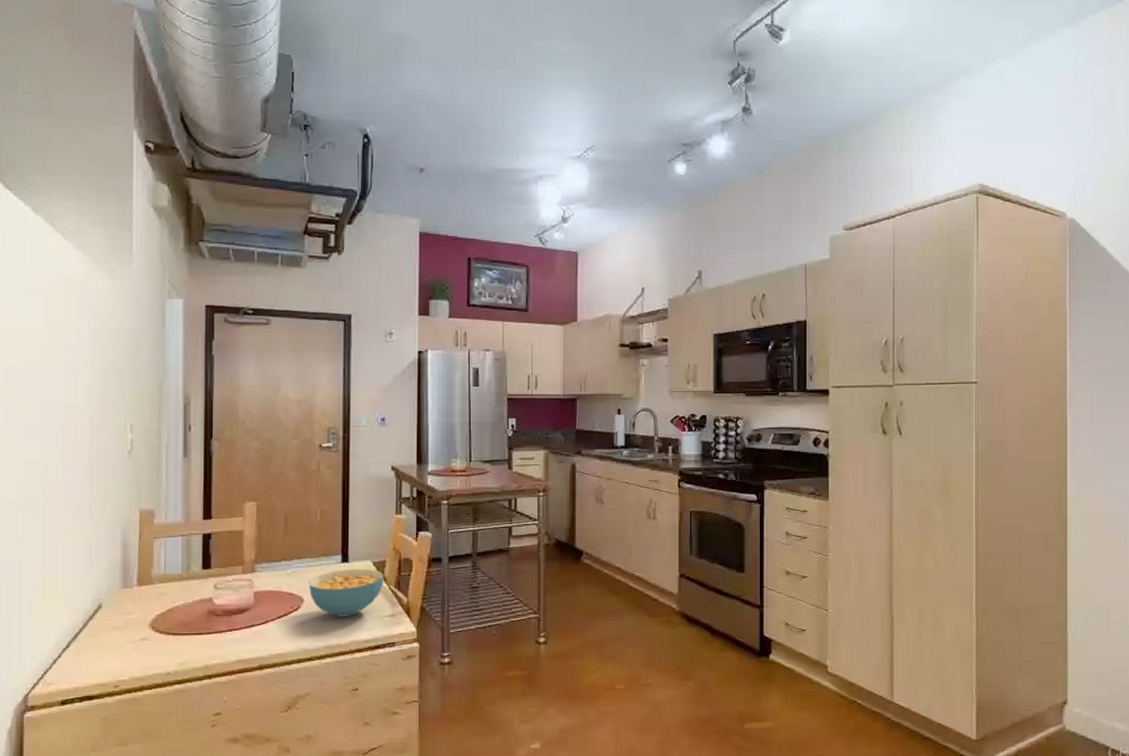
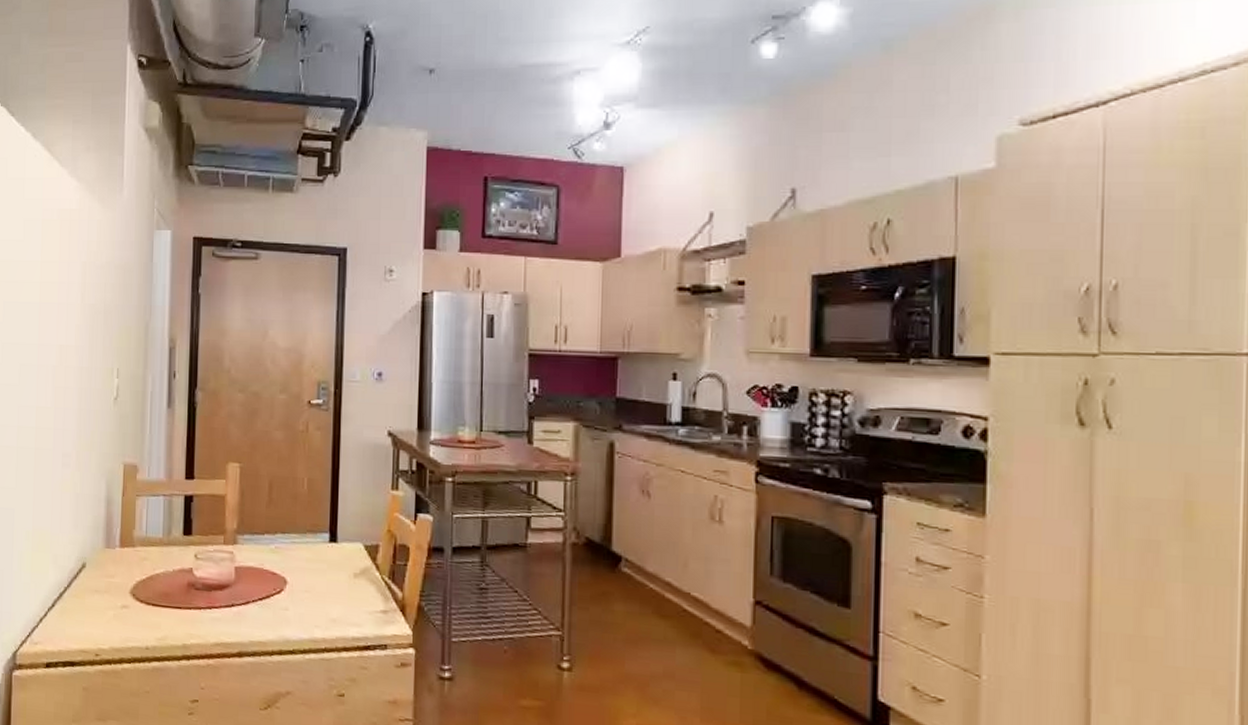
cereal bowl: present [308,568,383,617] -> none [292,550,376,608]

